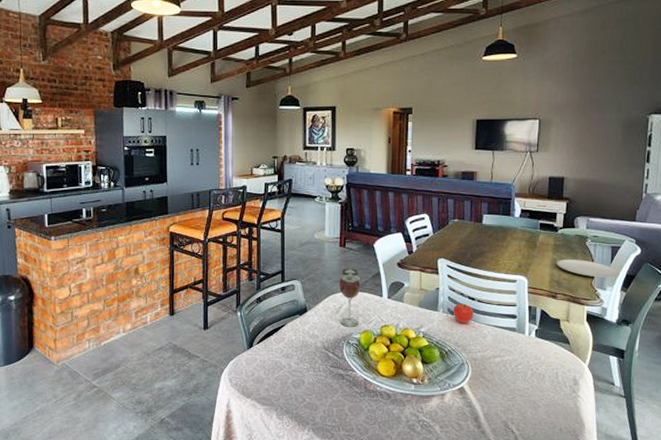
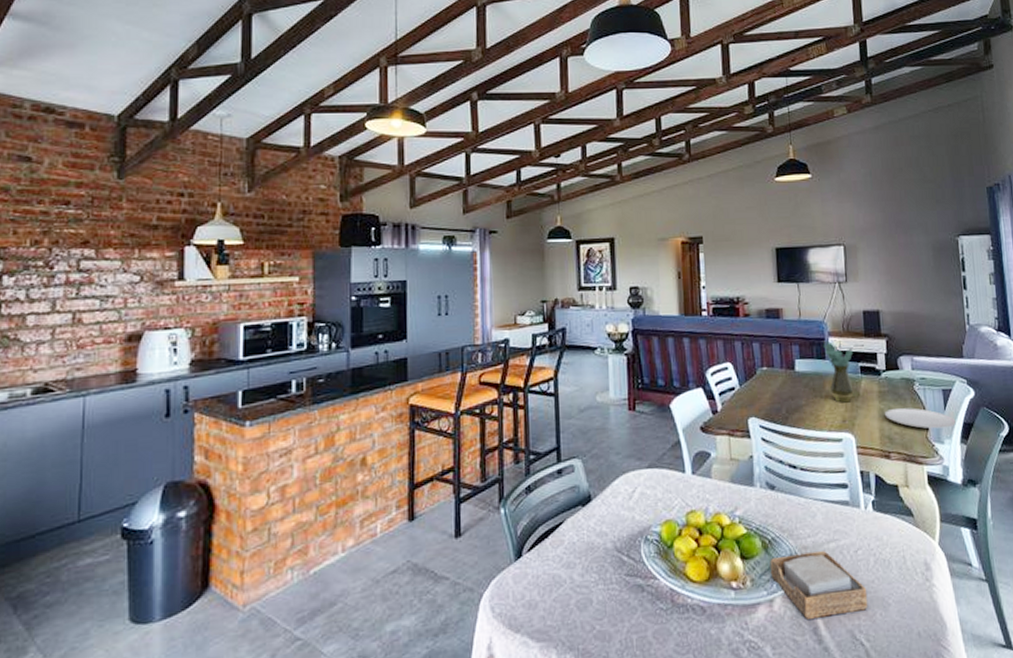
kettle: present [23,170,46,195] -> none [210,332,242,366]
wineglass: present [339,268,361,327] -> none [630,437,658,518]
napkin holder: none [444,363,522,411] -> present [770,551,868,620]
fruit: present [452,303,474,324] -> none [772,473,798,501]
vase: none [508,200,536,252] -> present [822,340,854,403]

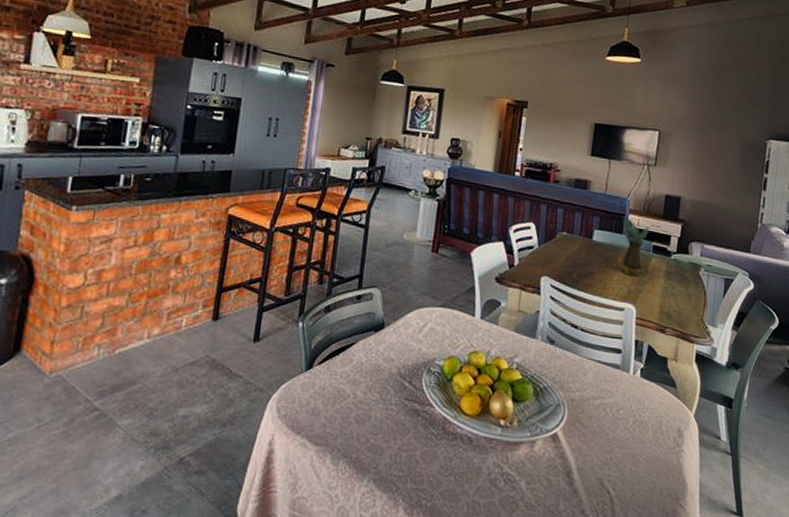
kettle: none [210,332,242,366] -> present [45,119,78,150]
napkin holder: present [770,551,868,620] -> none [536,404,622,464]
plate: present [885,408,956,429] -> none [668,289,732,314]

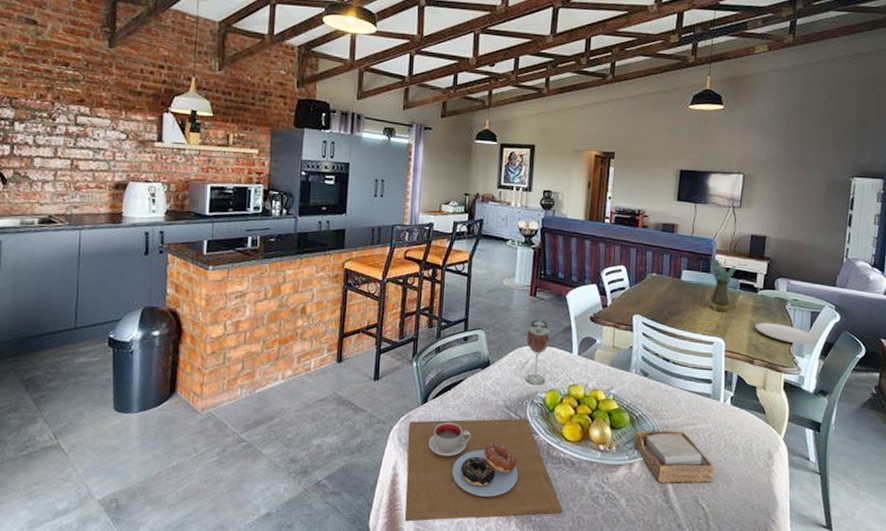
kettle: present [45,119,78,150] -> none [182,190,209,217]
place setting: none [278,388,456,507] -> present [404,418,562,522]
wineglass: none [422,278,452,351] -> present [525,319,550,385]
napkin holder: none [536,404,622,464] -> present [633,430,715,484]
plate: none [668,289,732,314] -> present [755,323,818,345]

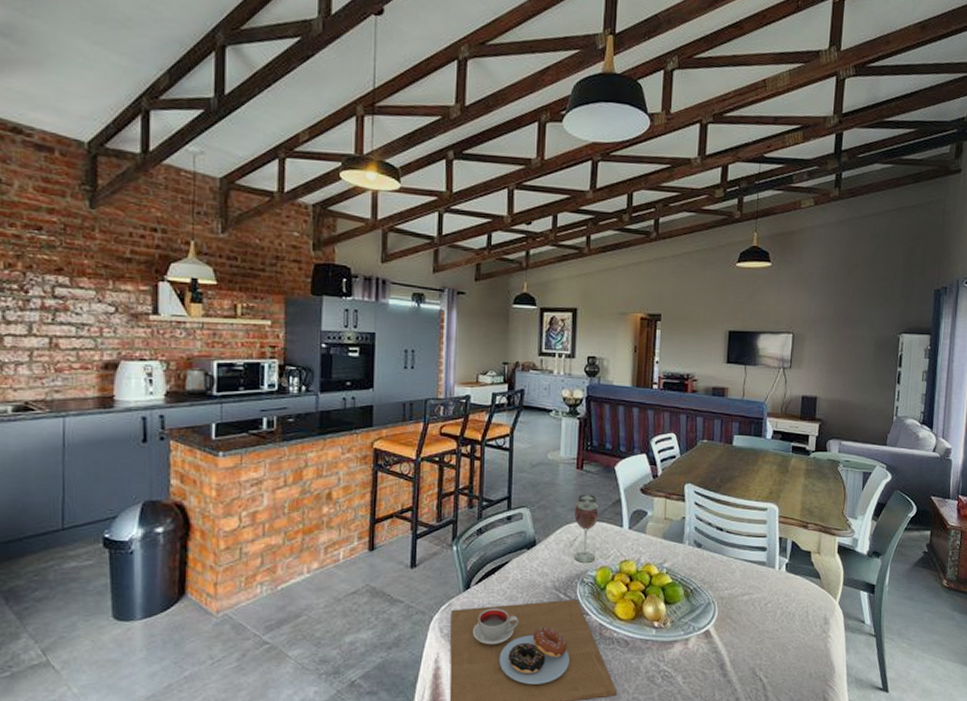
kettle: none [182,190,209,217] -> present [184,368,216,398]
napkin holder: present [633,430,715,484] -> none [689,602,771,658]
vase: present [709,256,736,313] -> none [760,420,788,477]
plate: present [755,323,818,345] -> none [808,486,871,506]

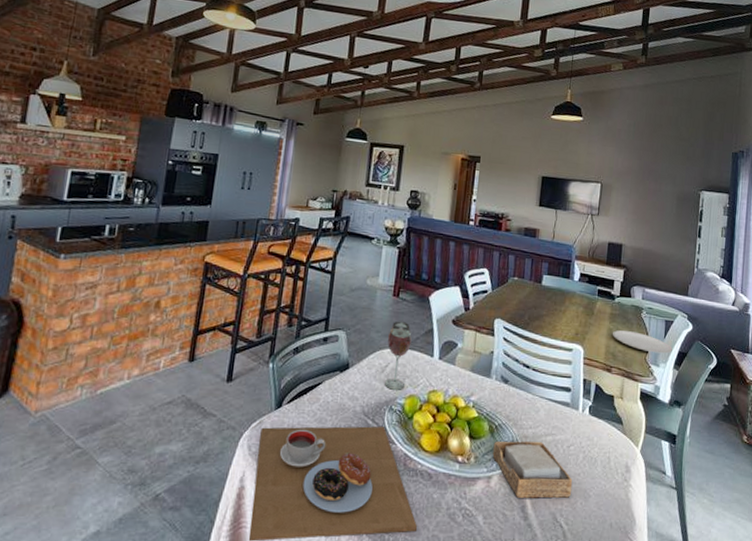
kettle: present [184,368,216,398] -> none [37,174,68,203]
napkin holder: none [689,602,771,658] -> present [492,441,573,499]
plate: none [808,486,871,506] -> present [613,330,672,354]

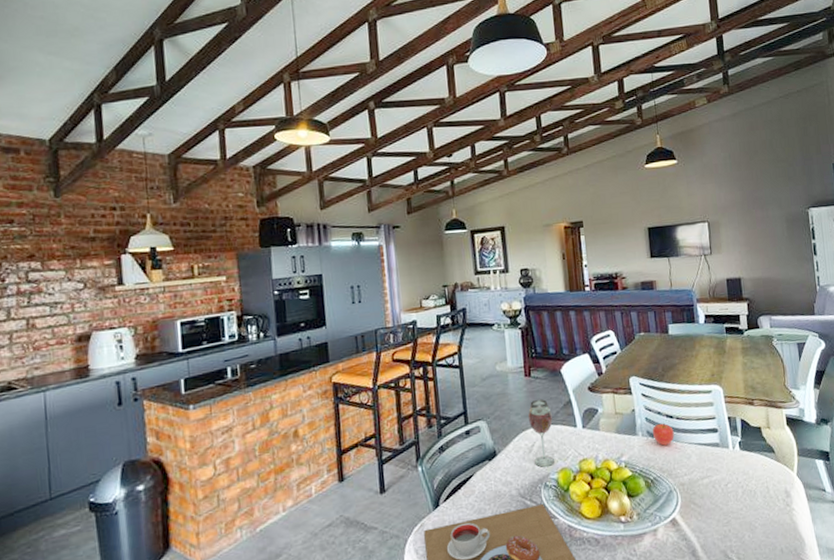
napkin holder: present [492,441,573,499] -> none [652,486,738,544]
fruit: none [506,370,528,394] -> present [652,422,674,446]
plate: present [613,330,672,354] -> none [748,360,810,378]

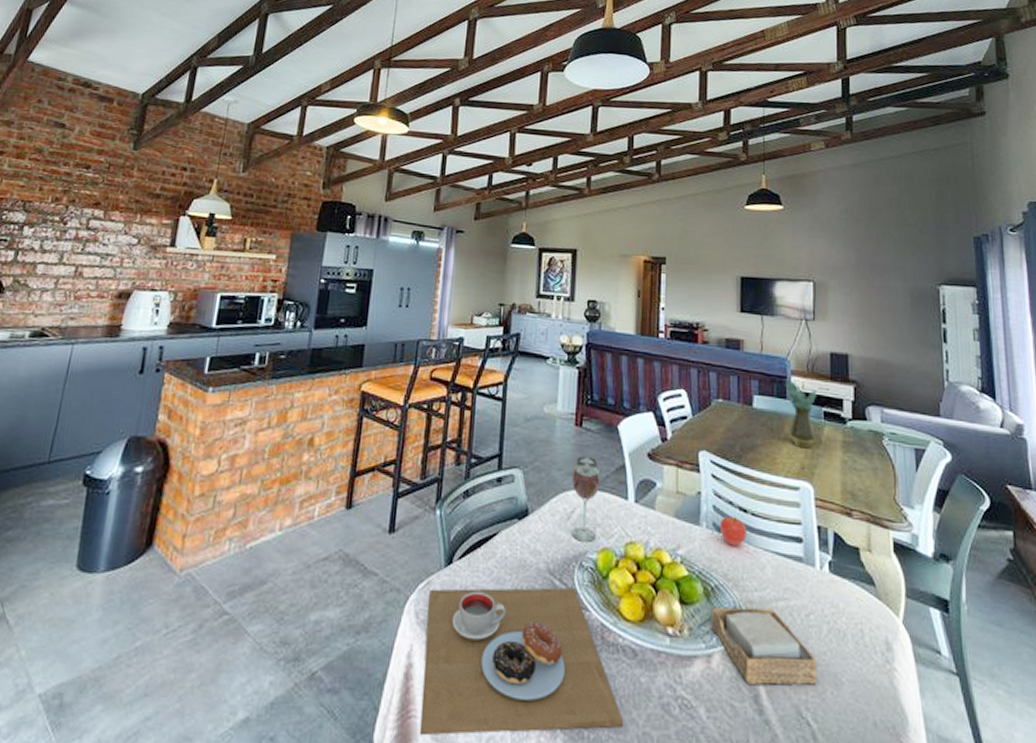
napkin holder: none [652,486,738,544] -> present [711,607,818,686]
vase: none [691,306,721,360] -> present [783,379,818,449]

